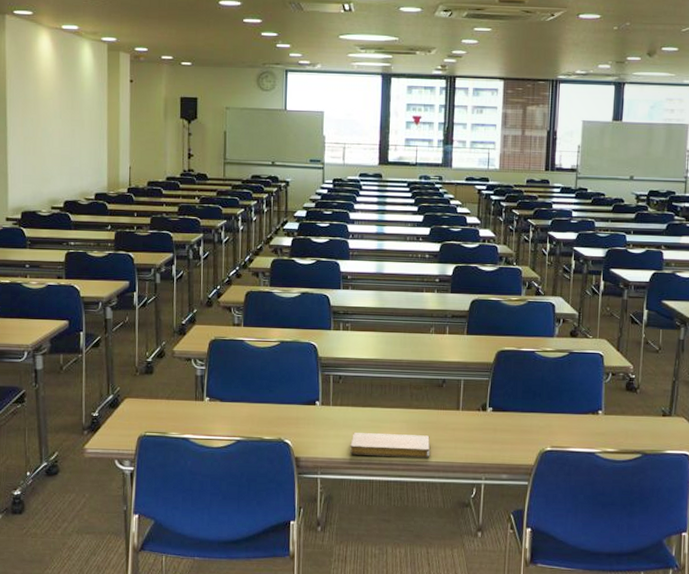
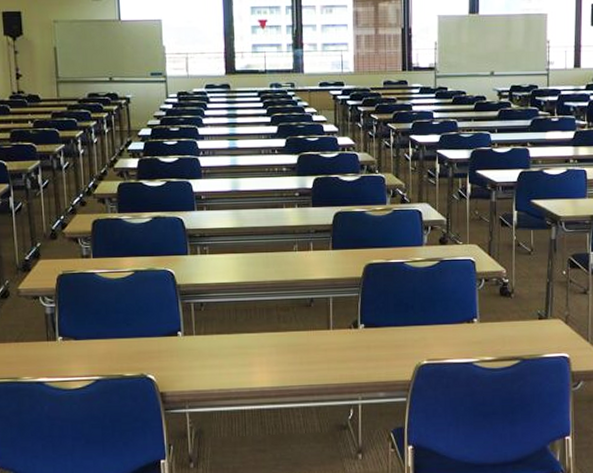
notebook: present [350,433,430,458] -> none [218,358,302,385]

